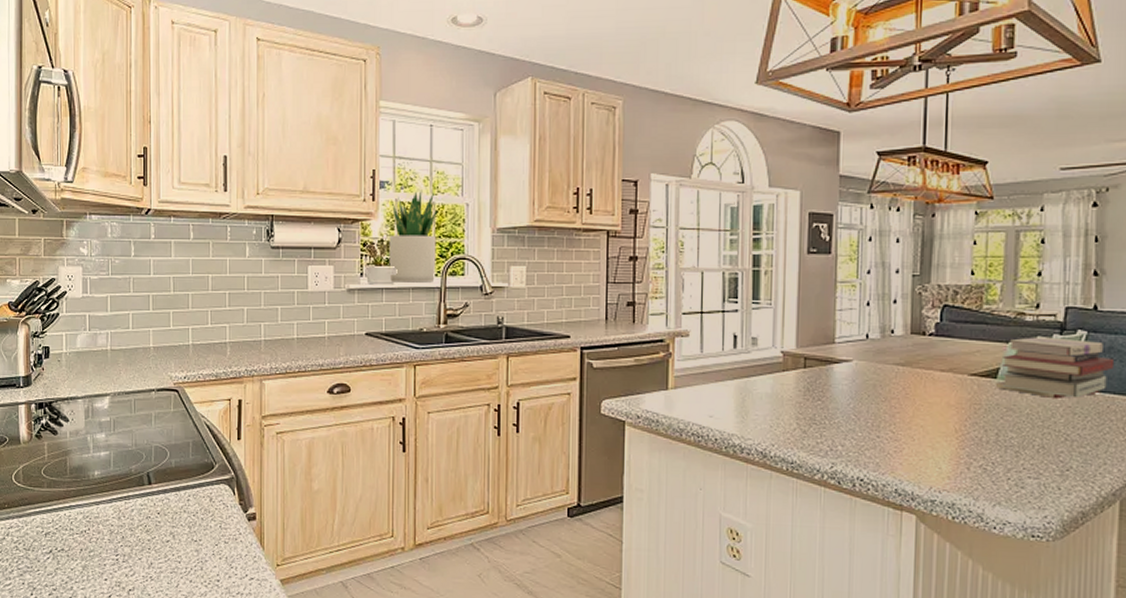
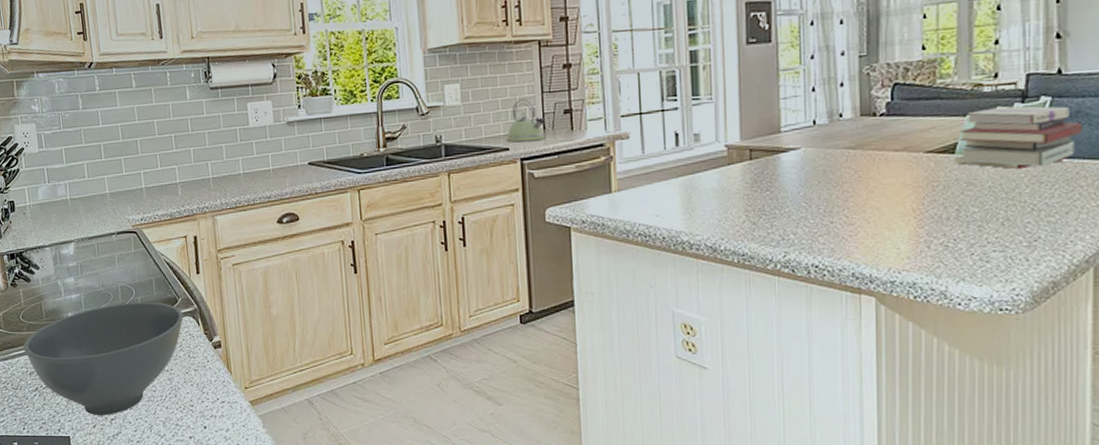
bowl: none [41,465,219,585] -> present [23,302,184,415]
planter: present [389,190,438,283] -> none [321,18,371,111]
kettle: none [567,288,607,331] -> present [506,99,545,143]

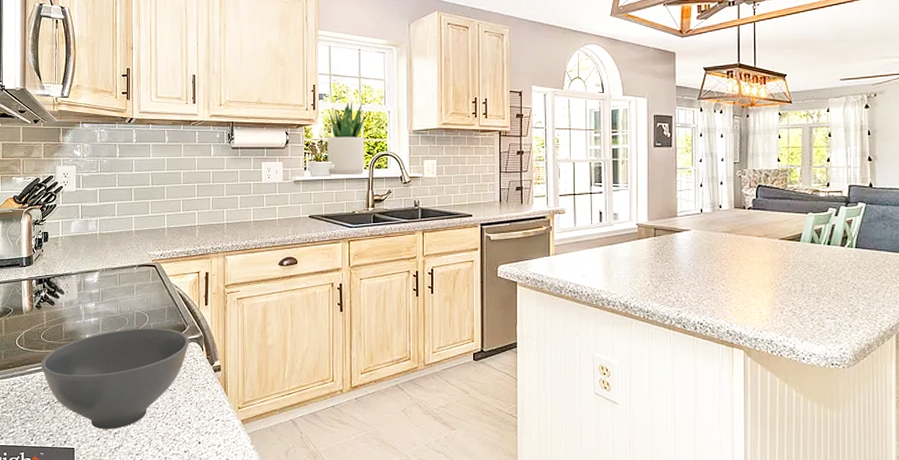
planter: none [321,18,371,111] -> present [327,100,366,174]
kettle: present [506,99,545,143] -> none [470,176,501,210]
books: present [955,106,1081,169] -> none [800,208,886,256]

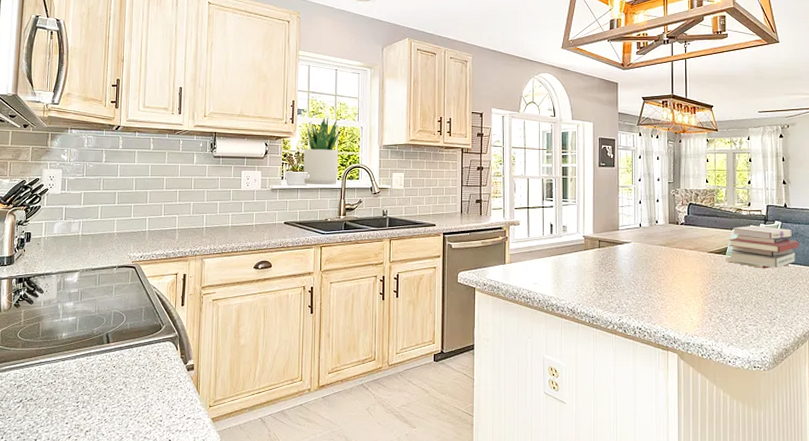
bowl: present [40,327,190,429] -> none [15,327,165,427]
books: none [800,208,886,256] -> present [726,226,799,268]

